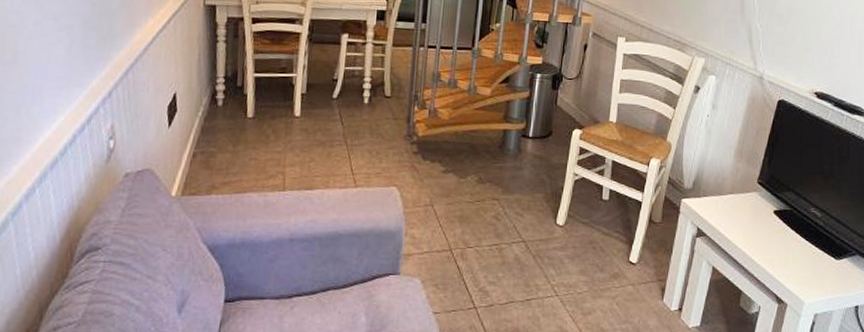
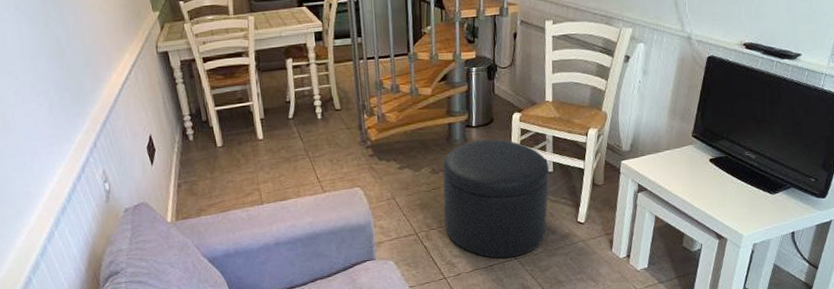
ottoman: none [483,153,605,293] -> present [442,139,550,259]

